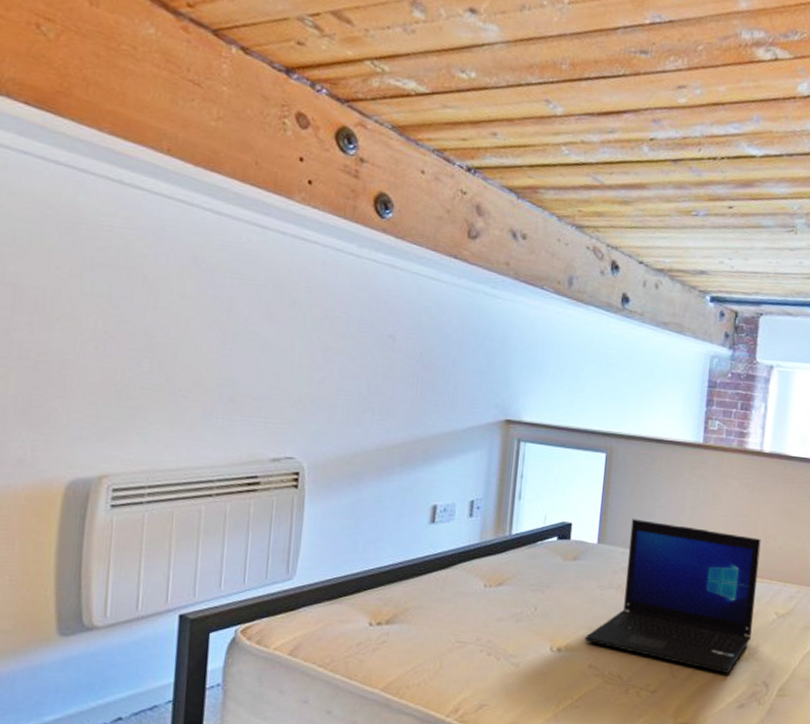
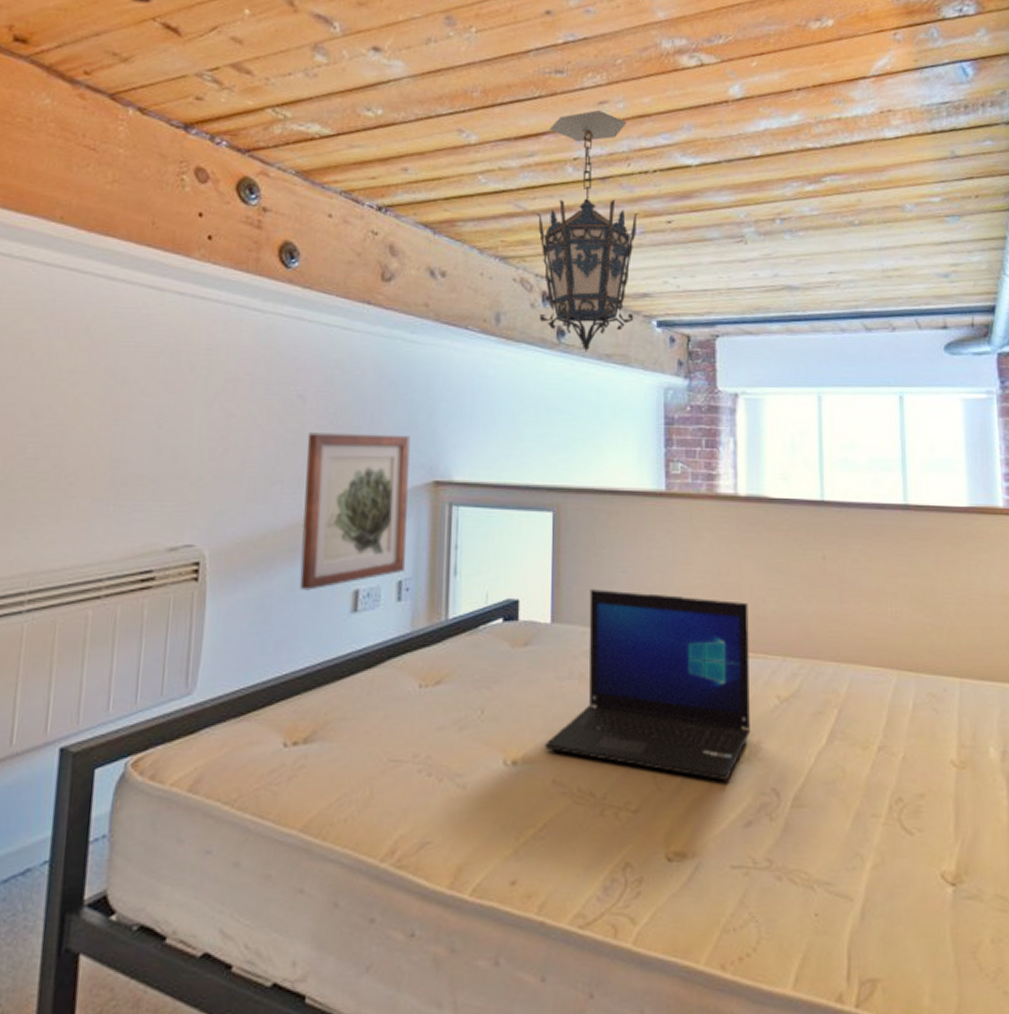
wall art: none [386,369,487,503] -> present [299,432,411,591]
hanging lantern: none [607,93,705,319] -> present [535,109,639,352]

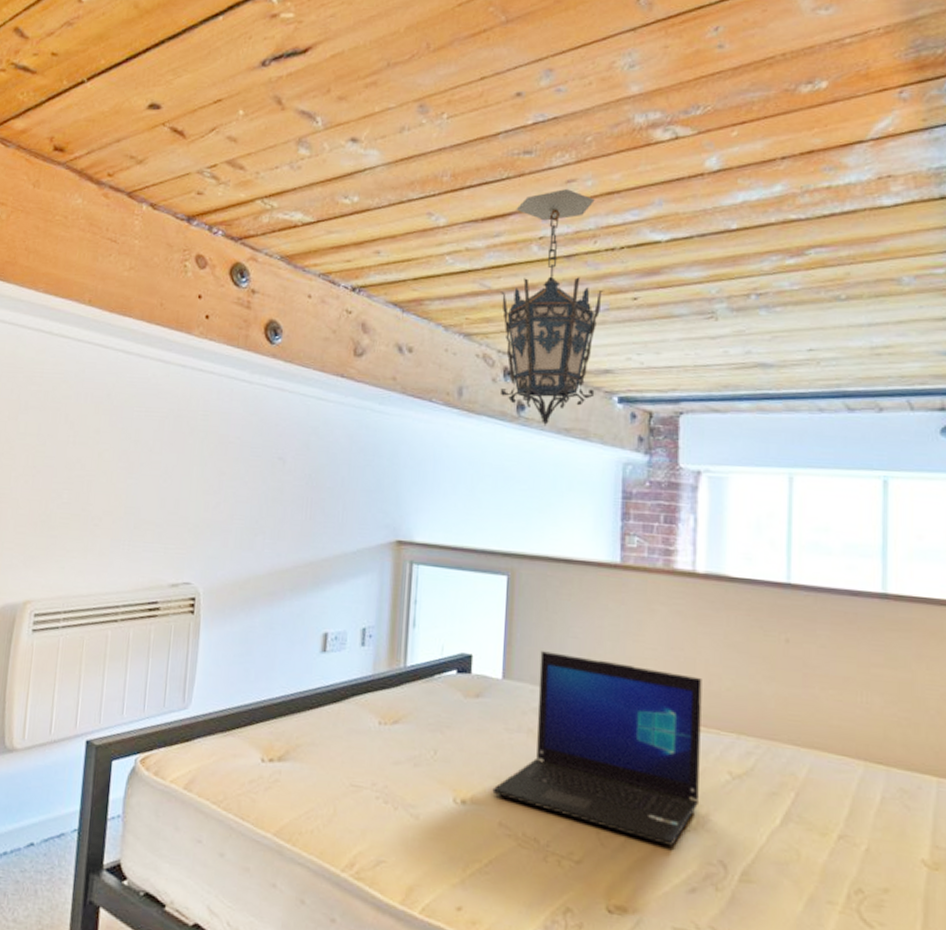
wall art: present [299,432,411,591] -> none [277,491,377,630]

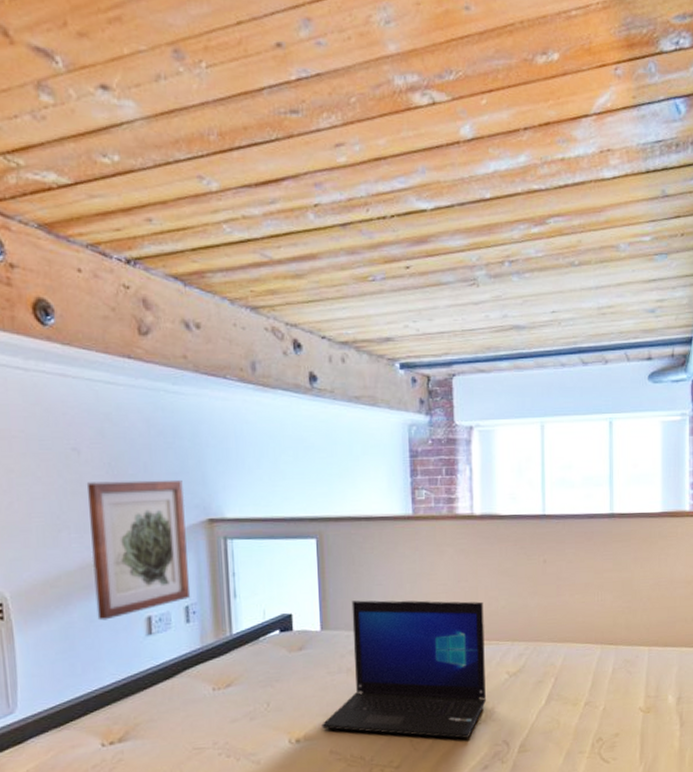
wall art: none [277,491,377,630] -> present [86,479,191,621]
hanging lantern: present [499,188,604,426] -> none [281,152,379,396]

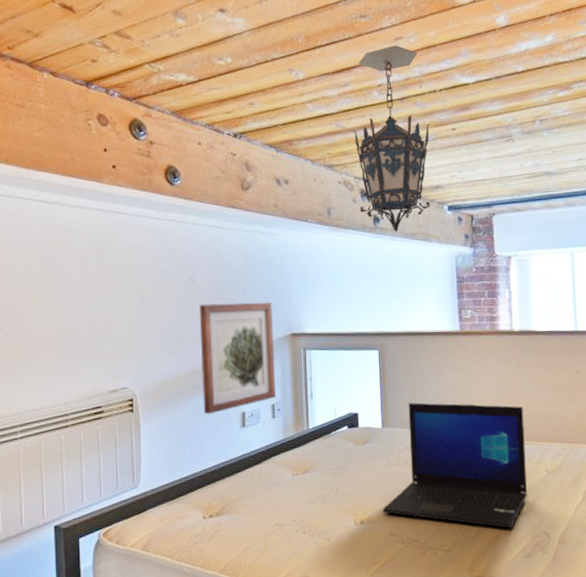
hanging lantern: none [281,152,379,396] -> present [352,44,431,233]

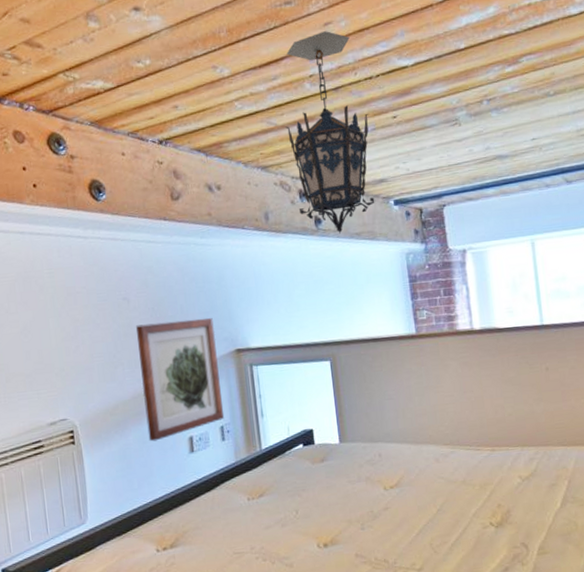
laptop: present [382,402,528,528] -> none [346,410,502,542]

